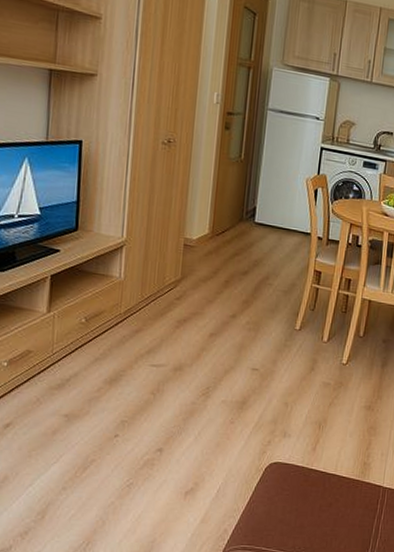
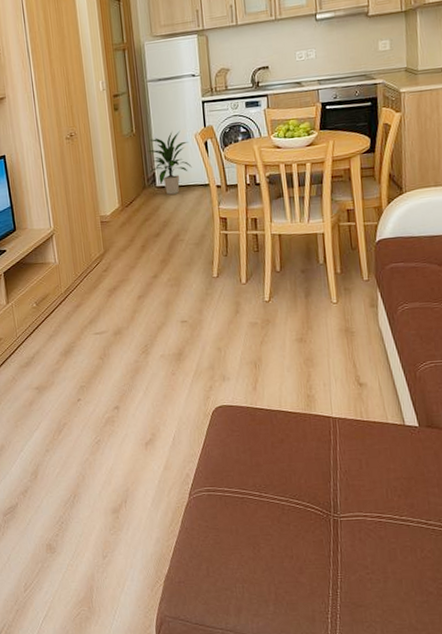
indoor plant: none [250,169,298,235] -> present [147,130,192,195]

